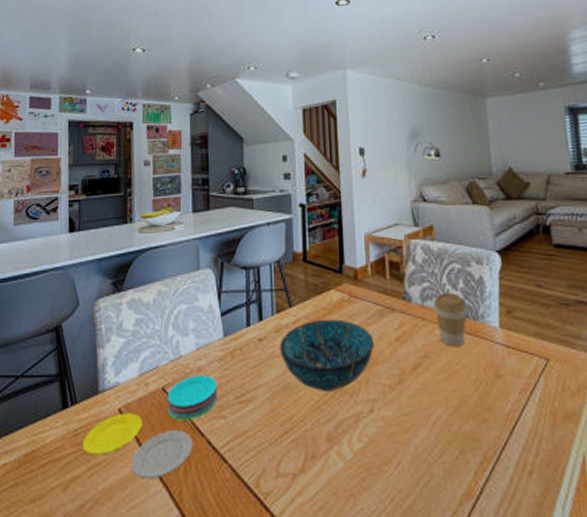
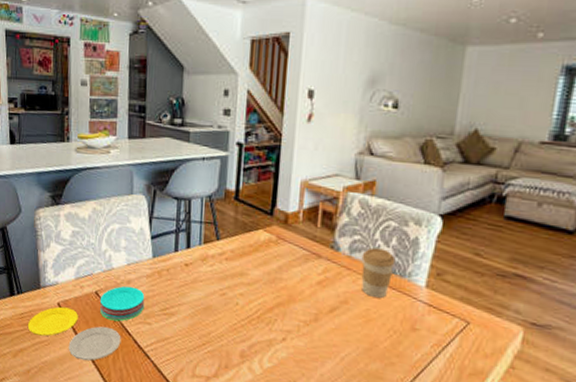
decorative bowl: present [280,319,374,393] -> none [204,255,296,318]

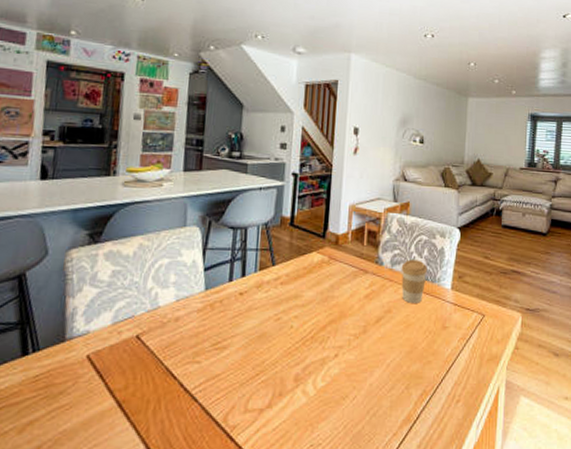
plate: present [27,286,145,361] -> none [42,324,195,420]

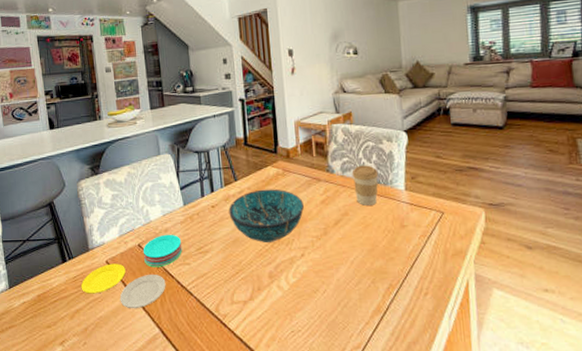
plate: none [42,324,195,420] -> present [81,234,182,309]
decorative bowl: none [259,277,346,340] -> present [229,189,304,243]

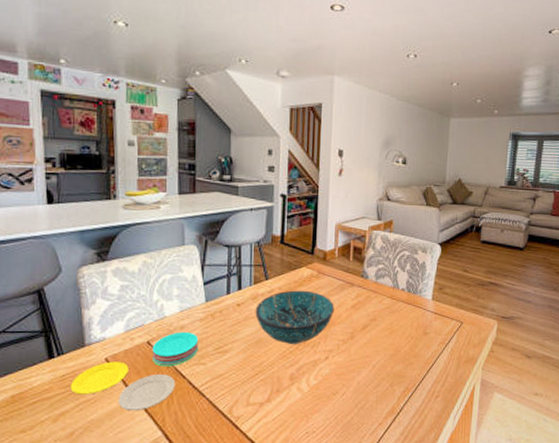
coffee cup: present [351,165,379,206] -> none [385,273,410,312]

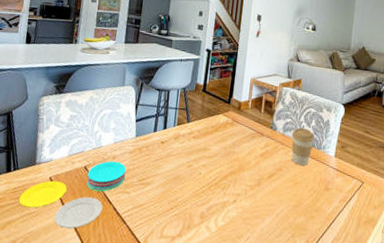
decorative bowl: present [255,290,334,345] -> none [176,134,245,185]
coffee cup: none [385,273,410,312] -> present [291,127,315,166]

